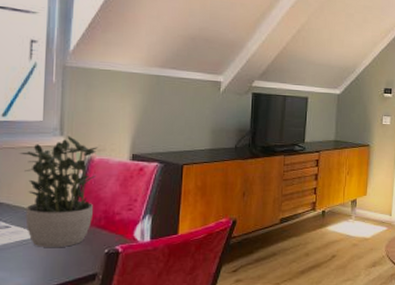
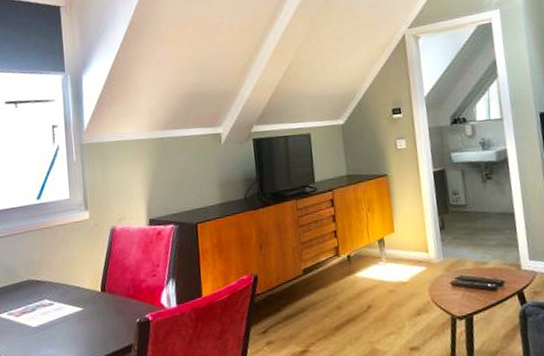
potted plant: present [19,136,98,247] -> none [54,209,122,322]

